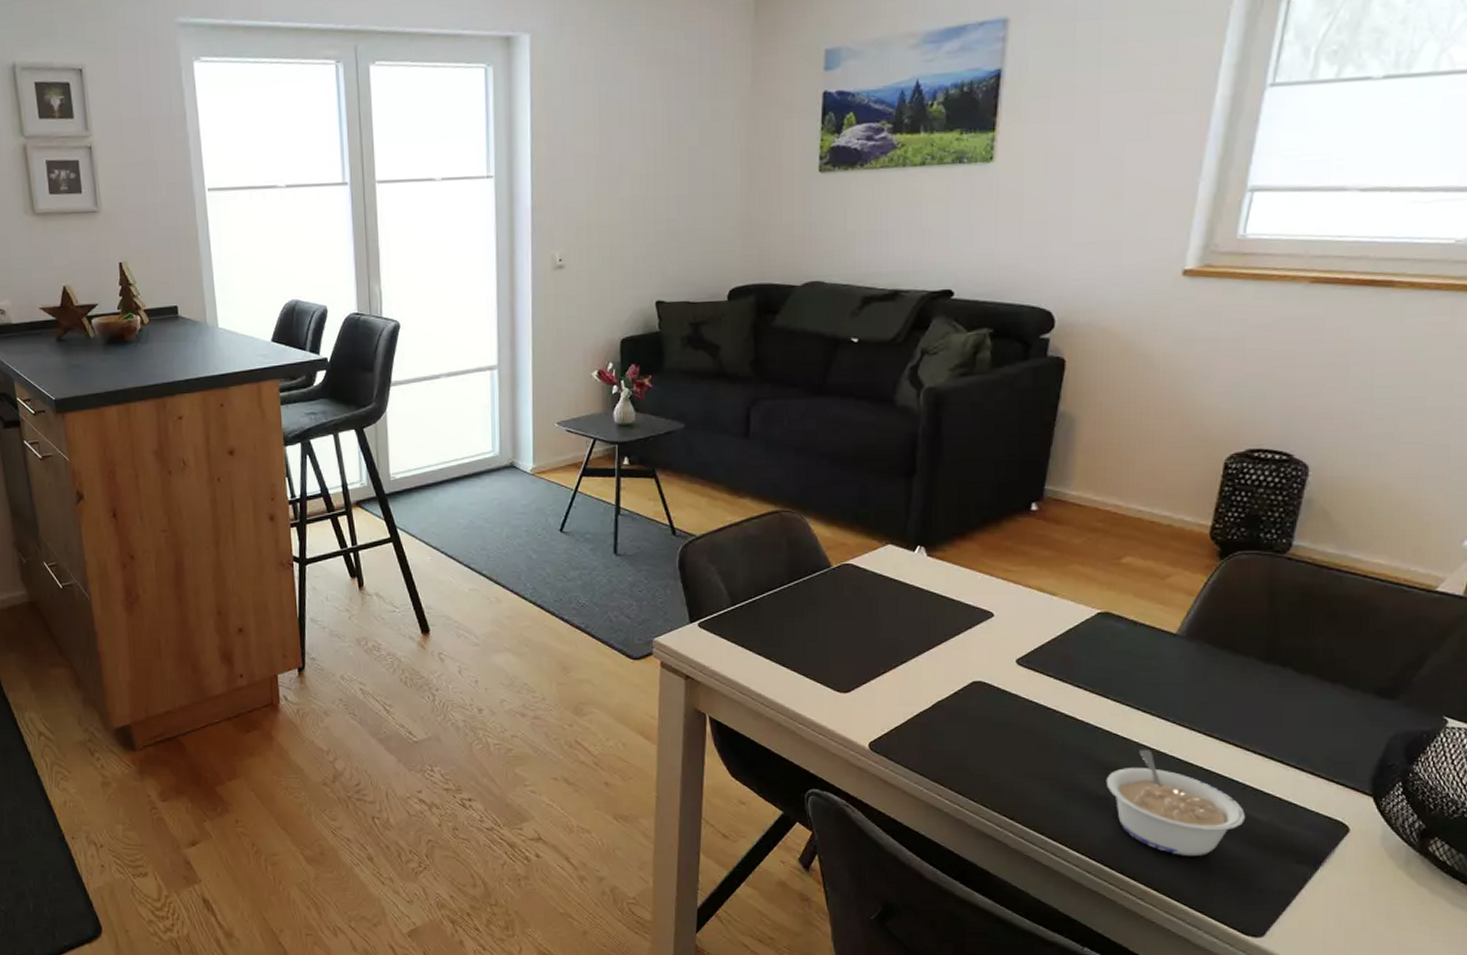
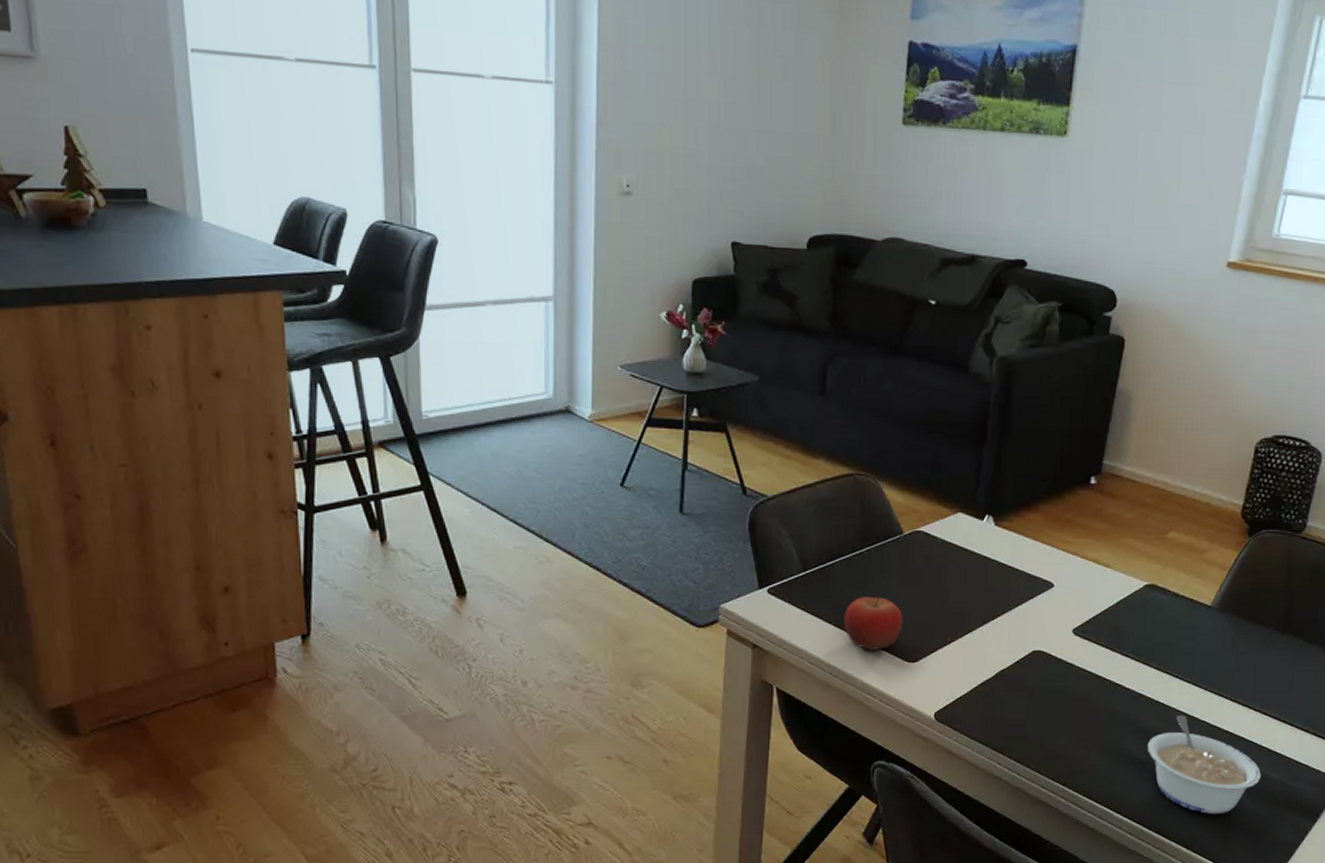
fruit: none [774,625,833,681] -> present [844,593,903,650]

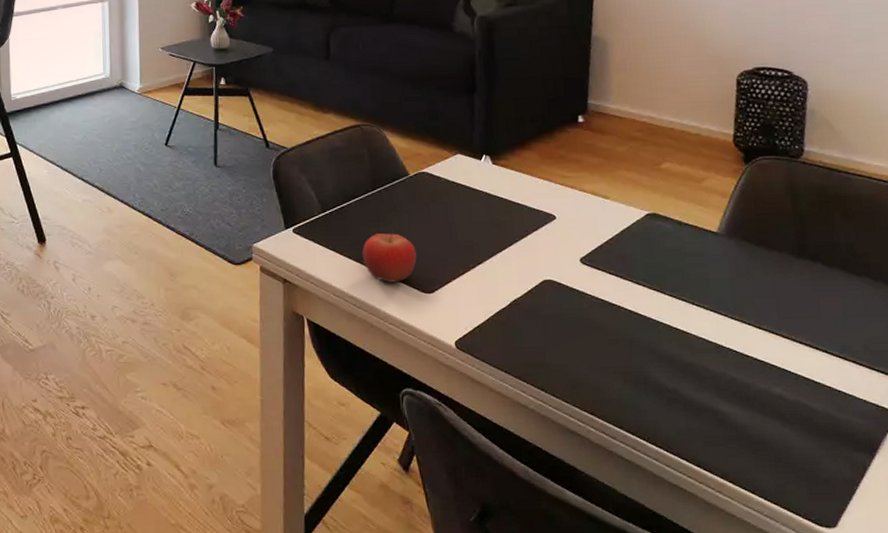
legume: present [1147,715,1262,815] -> none [672,343,803,447]

